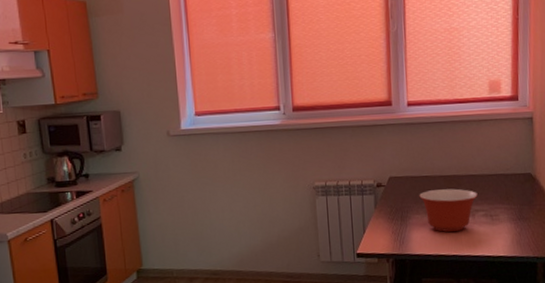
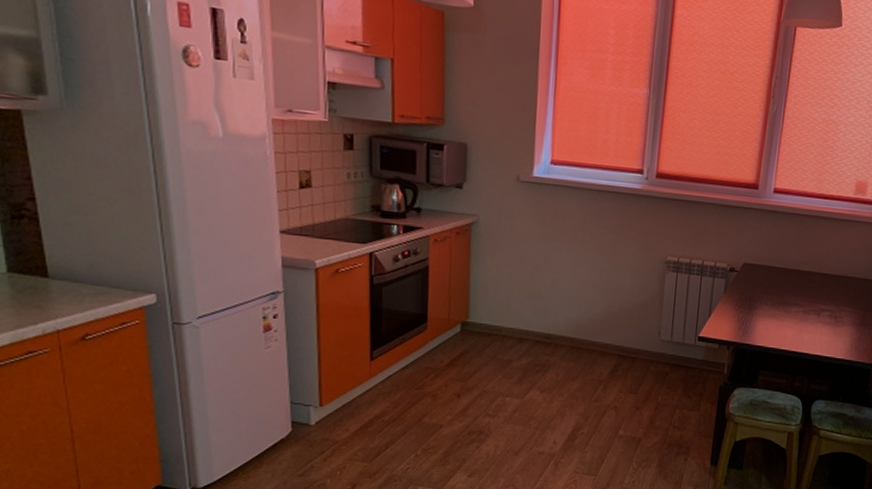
mixing bowl: present [419,188,478,233] -> none [770,283,827,329]

